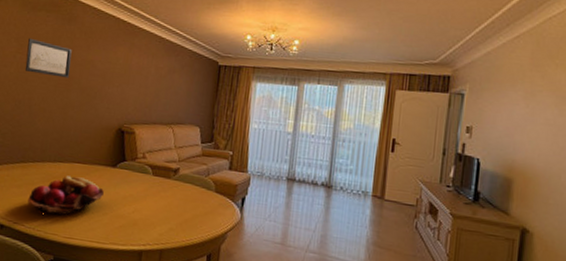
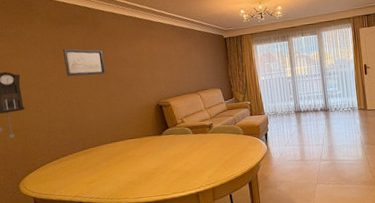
fruit basket: present [28,175,104,216] -> none [97,149,158,186]

